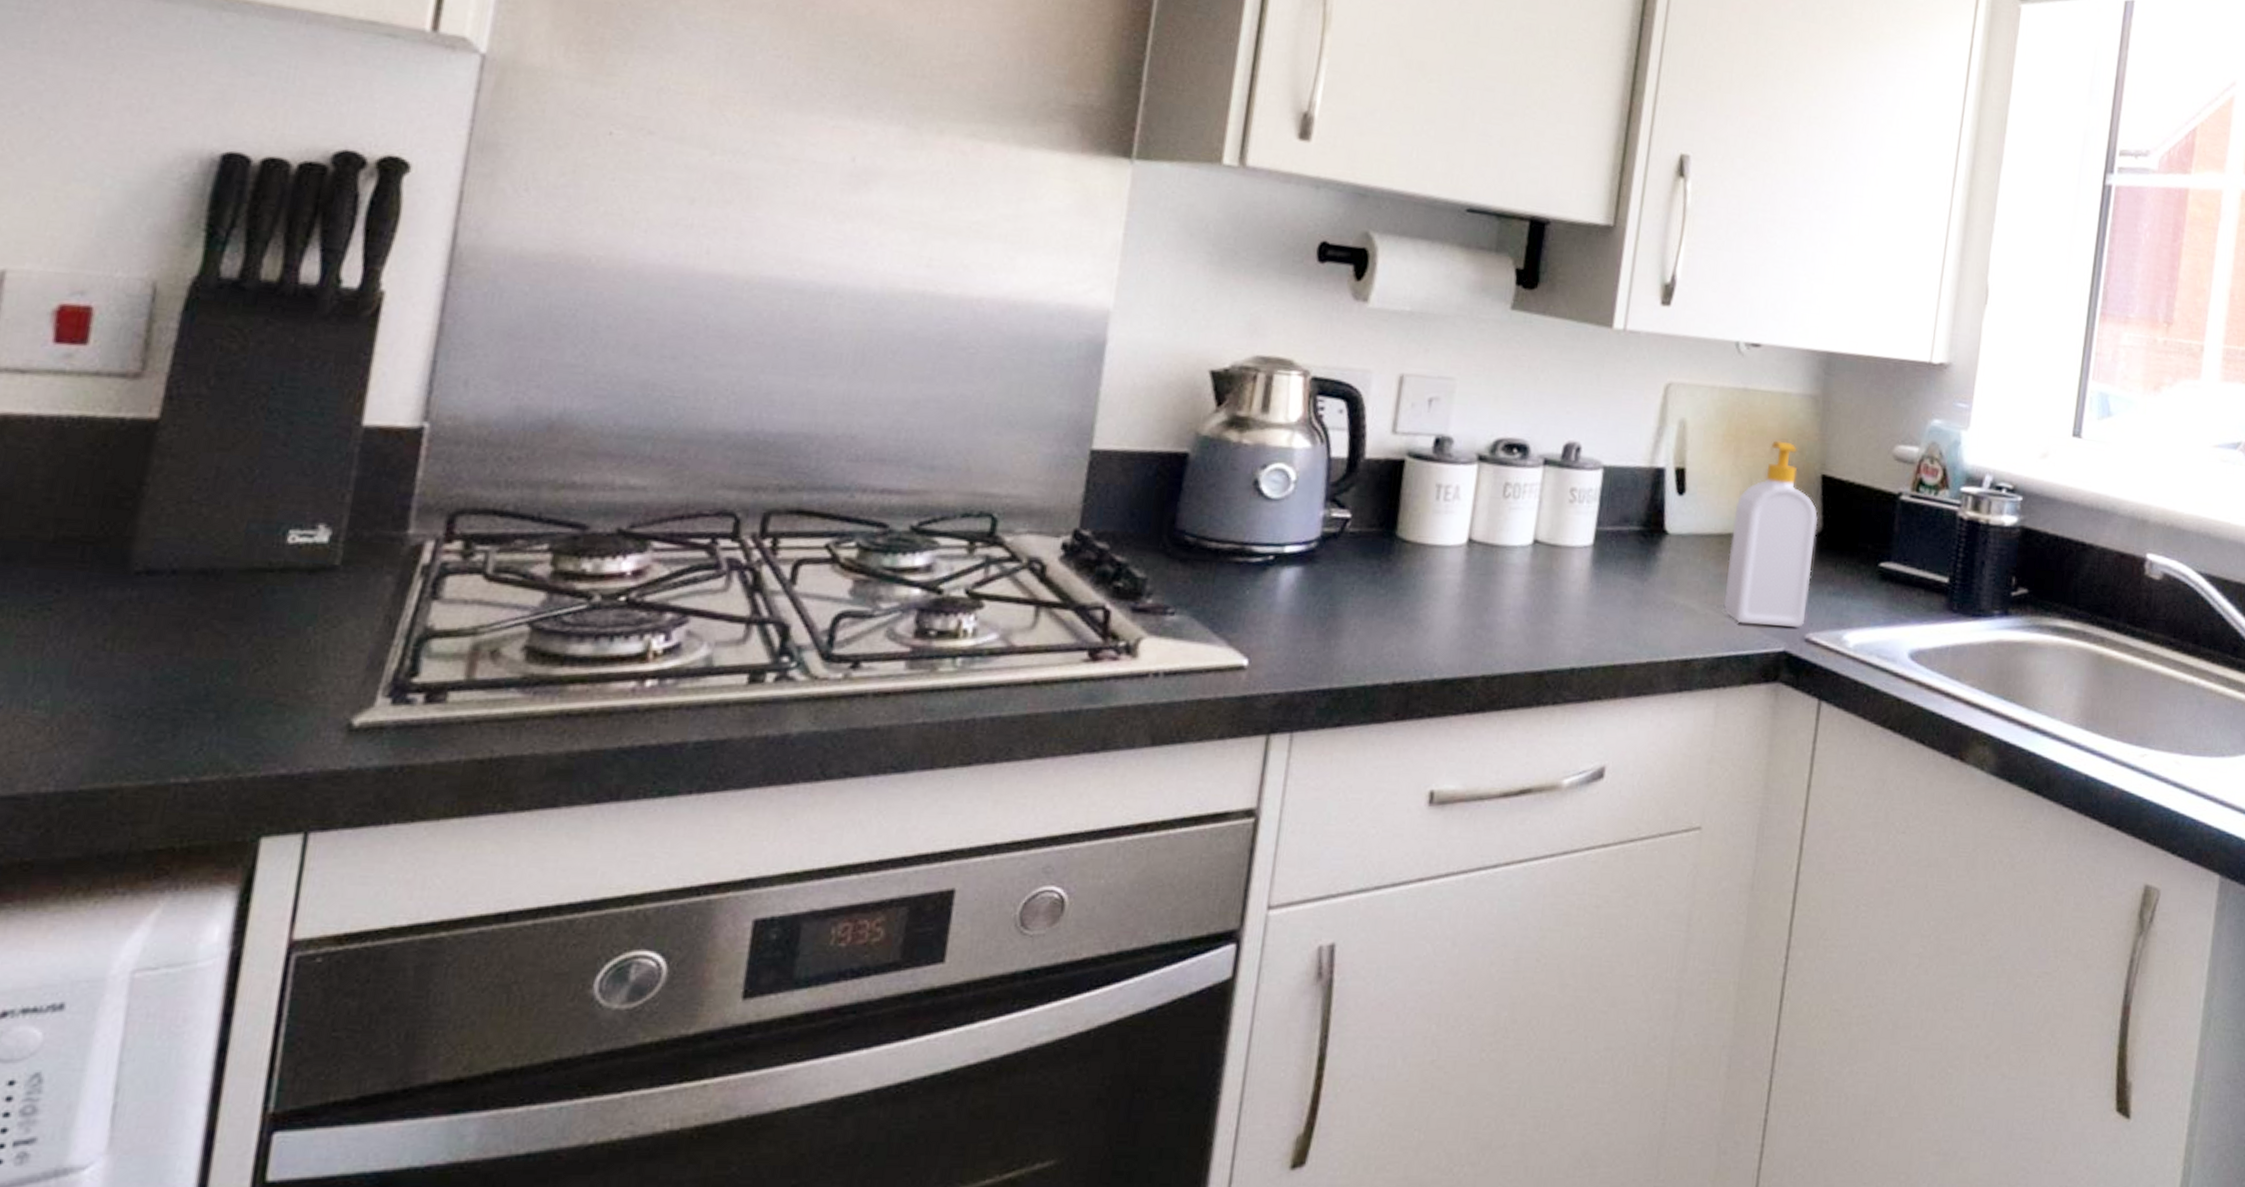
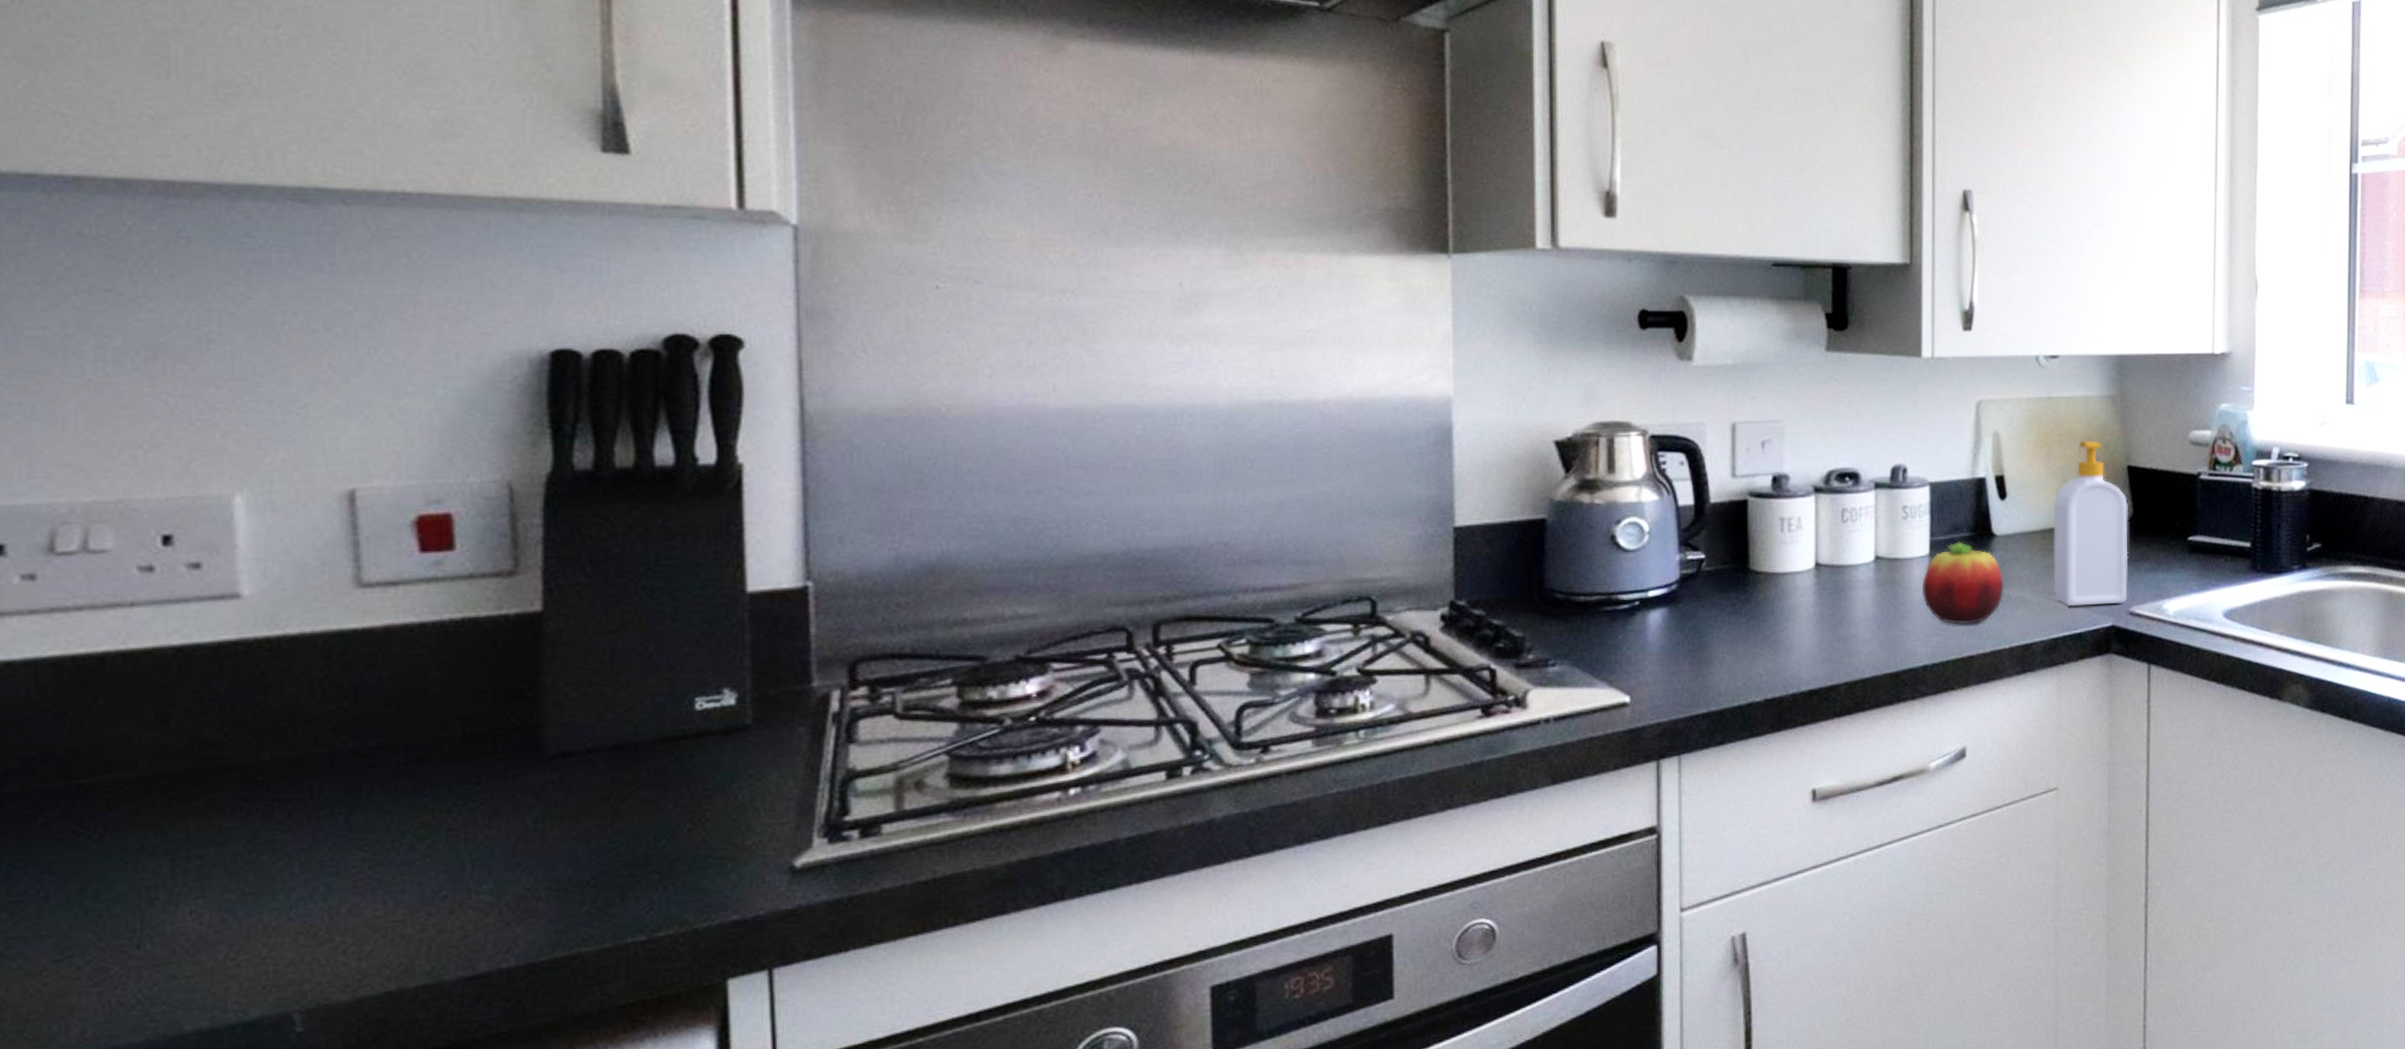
fruit: none [1580,535,1670,629] -> present [1923,541,2003,625]

